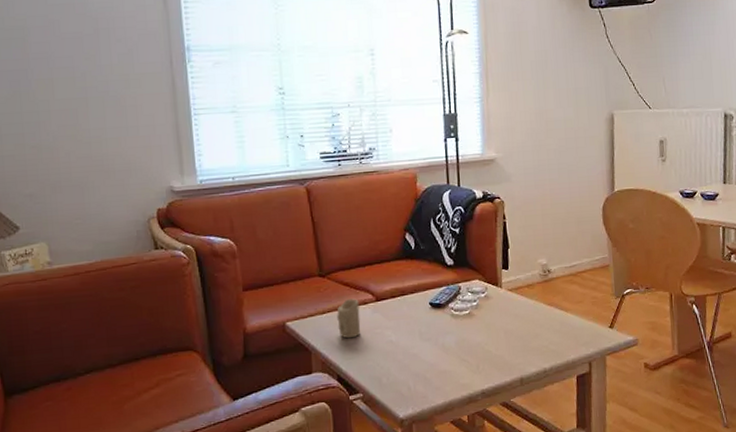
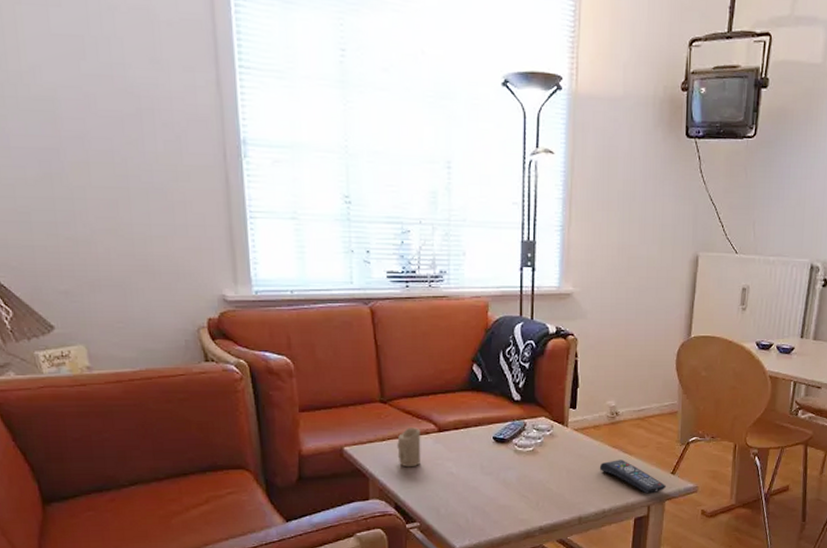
remote control: none [536,317,605,350] -> present [599,460,666,494]

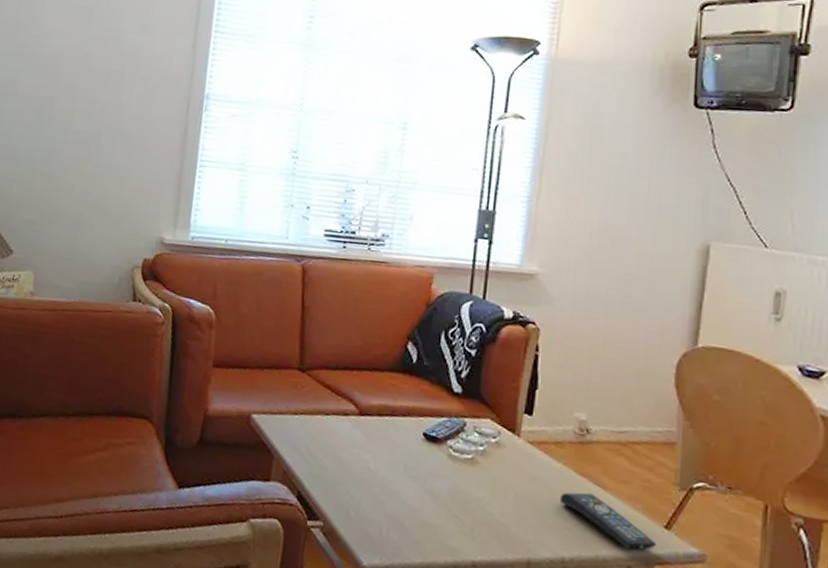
candle: present [397,428,421,468] -> none [308,404,339,452]

